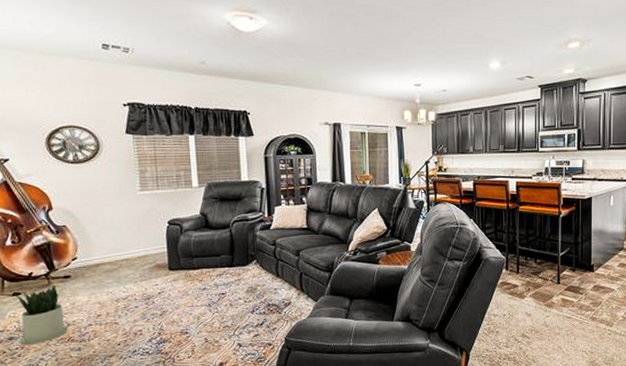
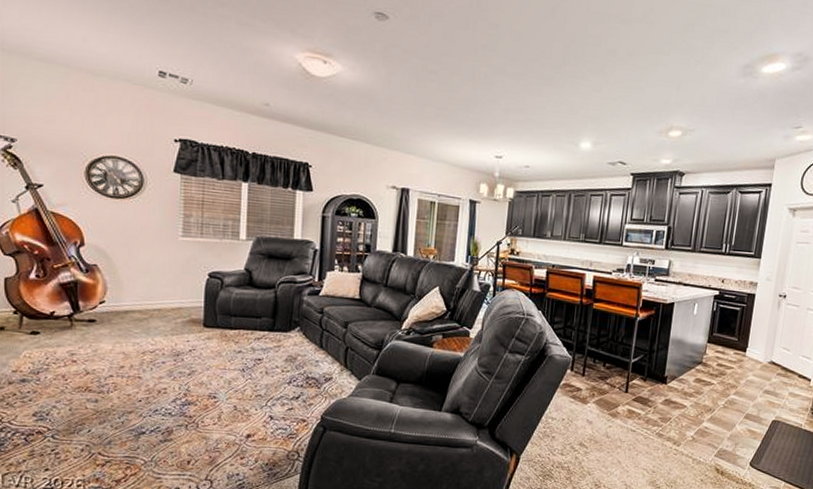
planter: present [17,285,69,346] -> none [31,328,88,391]

